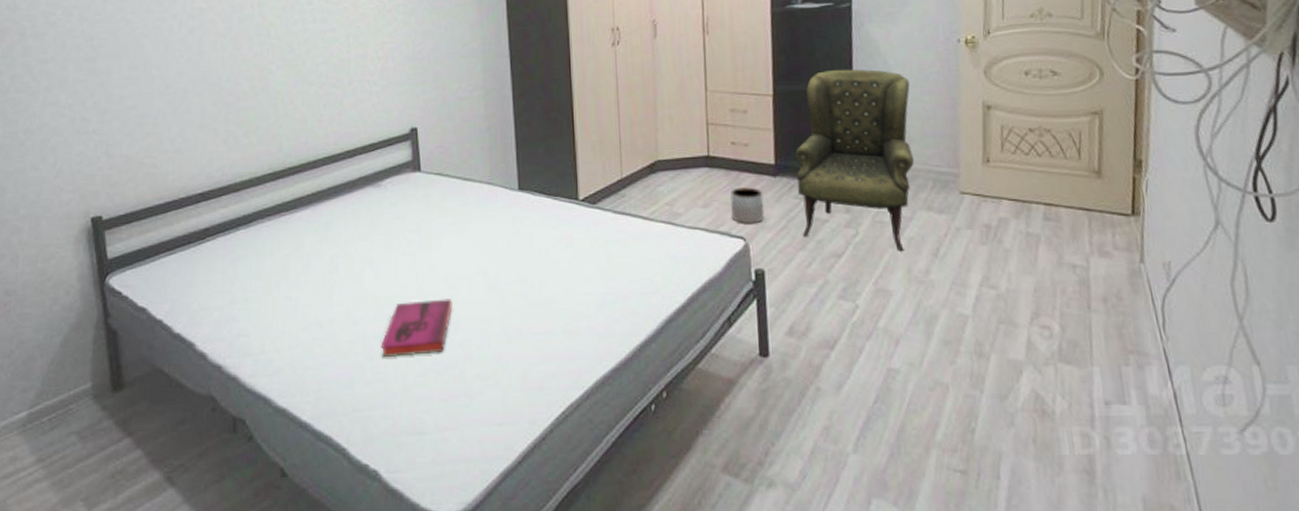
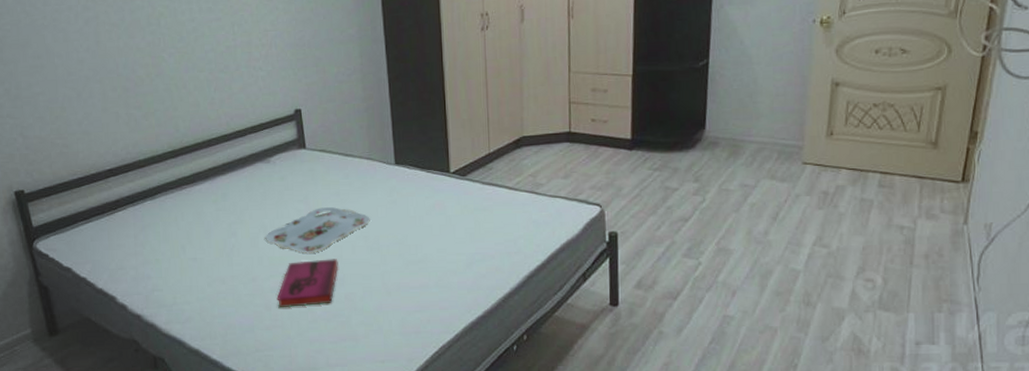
serving tray: none [372,238,490,292] -> present [266,207,370,253]
planter: present [730,187,765,224] -> none [589,160,620,193]
armchair: present [795,69,915,252] -> none [650,50,763,216]

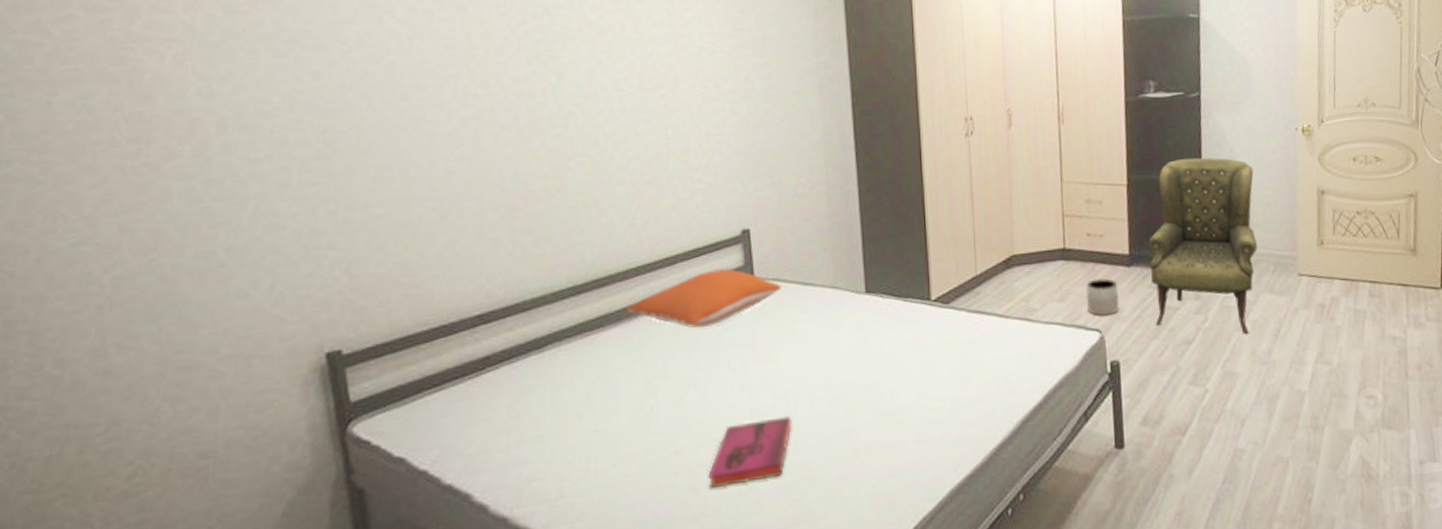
pillow: none [211,140,328,187] -> present [625,268,782,329]
serving tray: present [266,207,370,253] -> none [697,350,834,413]
planter: none [589,160,620,193] -> present [1086,278,1120,316]
armchair: none [650,50,763,216] -> present [1149,158,1258,335]

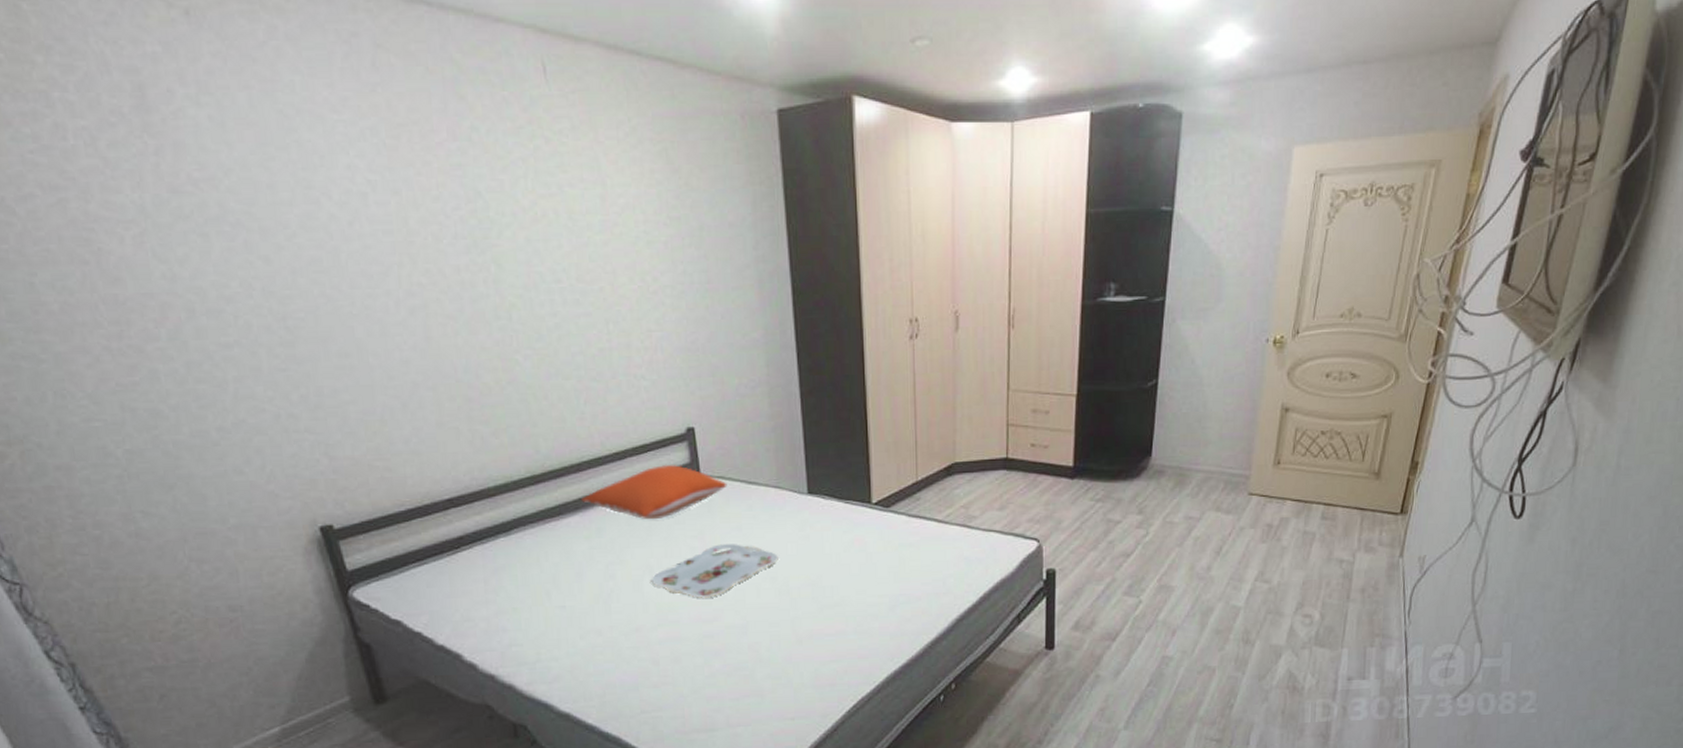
serving tray: none [697,350,834,413] -> present [652,544,779,598]
hardback book: present [708,416,792,489] -> none [666,604,741,662]
planter: present [1086,278,1120,316] -> none [1027,489,1060,526]
armchair: present [1149,158,1258,335] -> none [1093,368,1214,551]

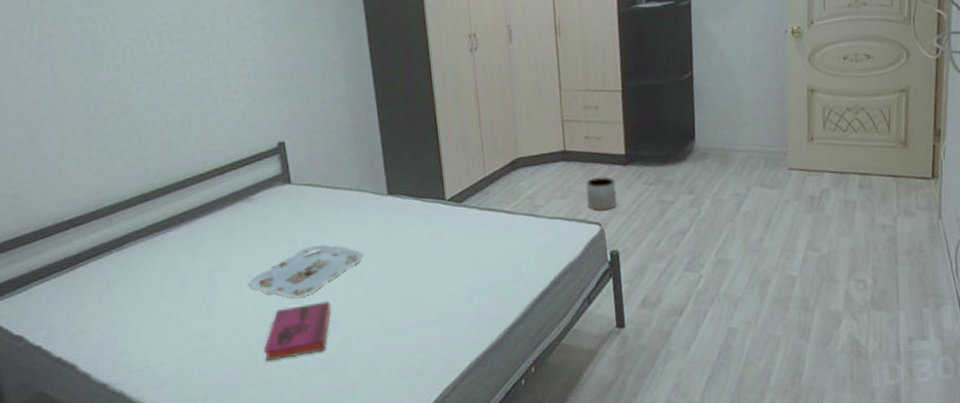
pillow: present [581,464,728,520] -> none [186,176,316,228]
hardback book: none [666,604,741,662] -> present [264,301,331,362]
planter: none [1027,489,1060,526] -> present [586,177,618,210]

